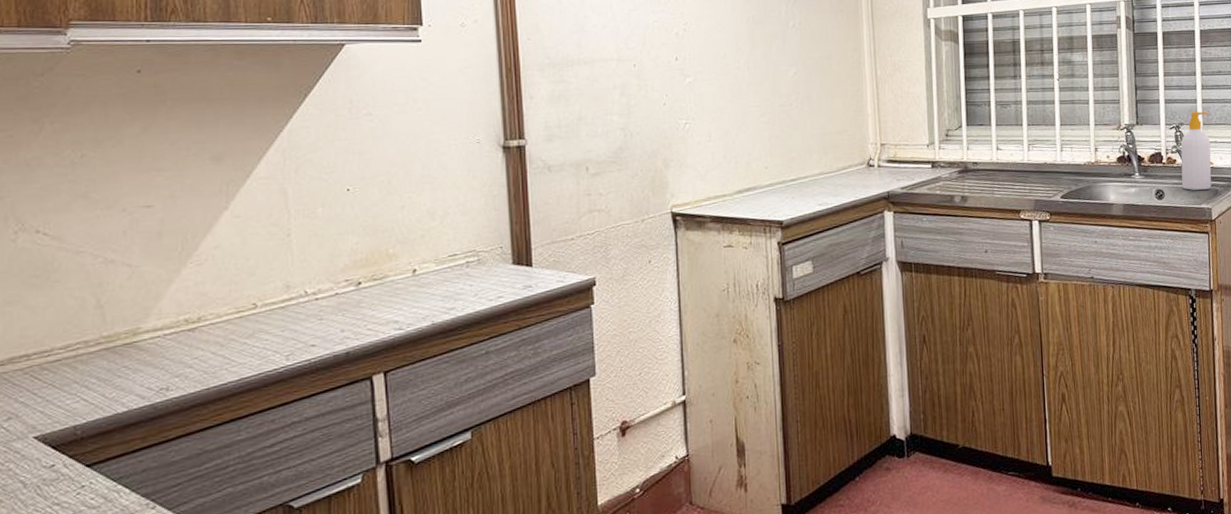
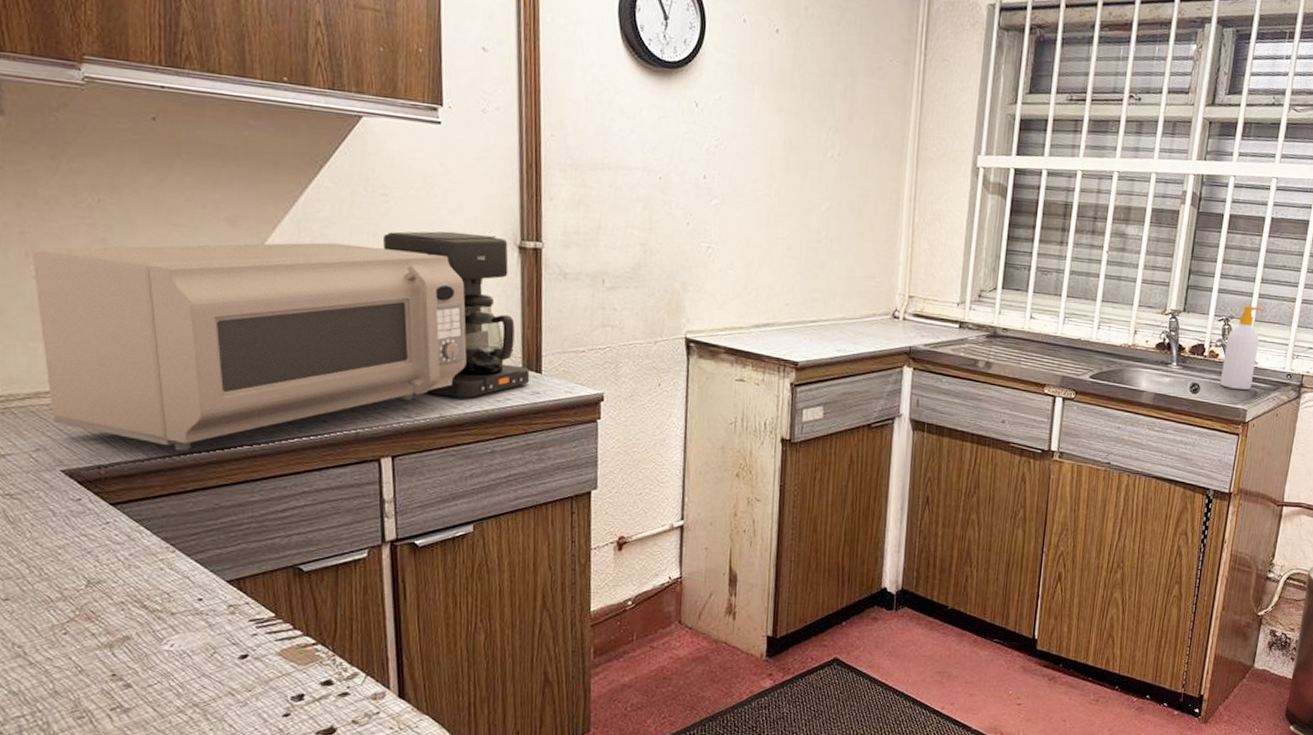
microwave: none [10,164,457,399] -> present [31,242,467,452]
coffee maker: none [368,139,521,303] -> present [382,231,530,398]

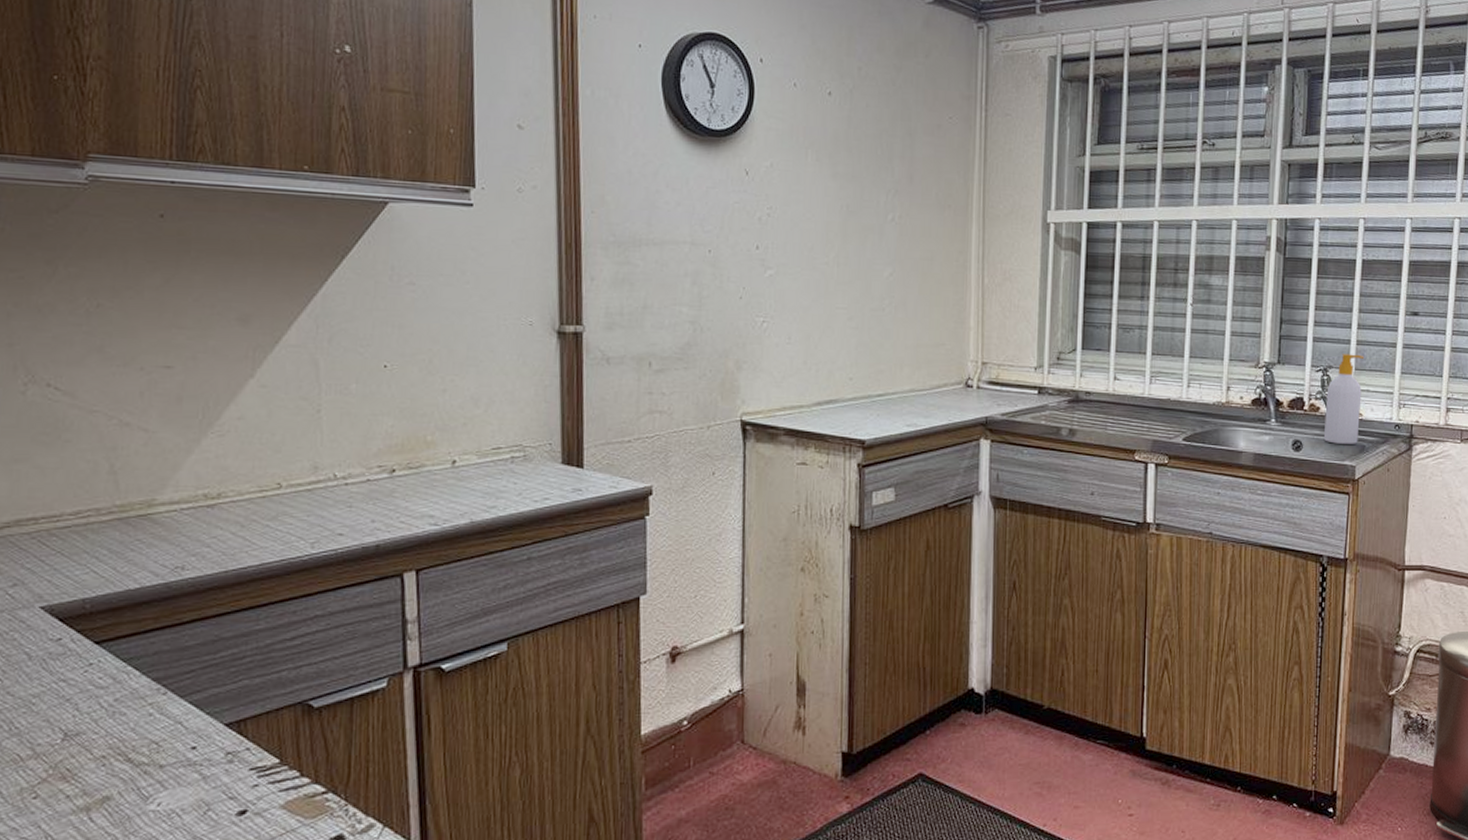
microwave: present [31,242,467,452] -> none [19,338,501,578]
coffee maker: present [382,231,530,398] -> none [408,319,571,500]

